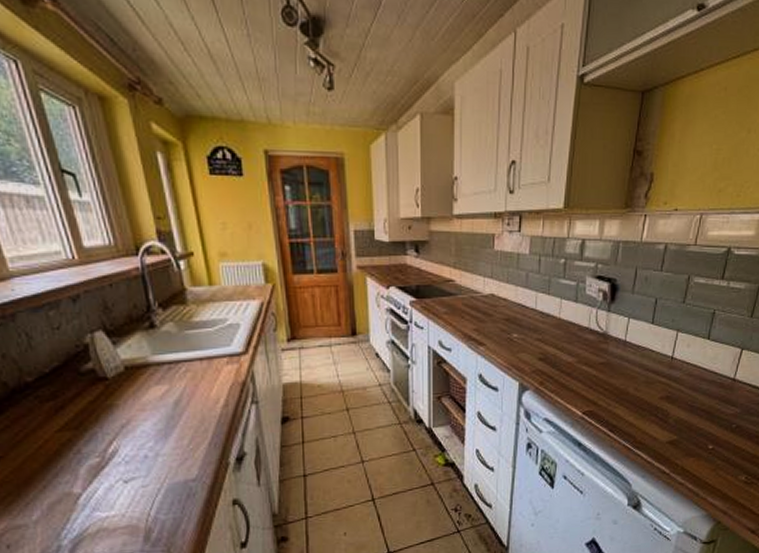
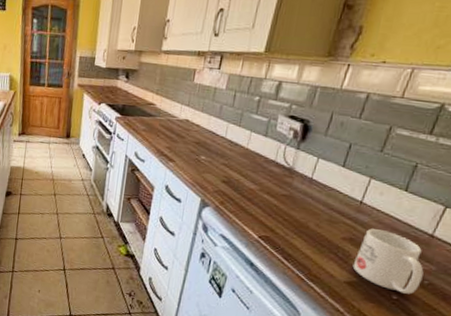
mug: none [672,382,731,441] -> present [352,228,424,295]

